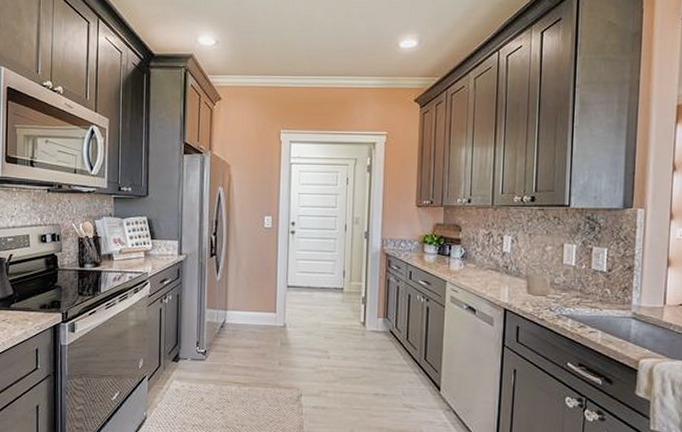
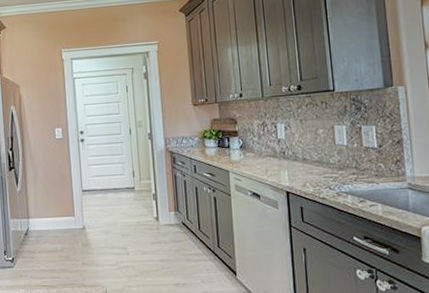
mug: present [526,272,551,296] -> none [303,154,328,177]

